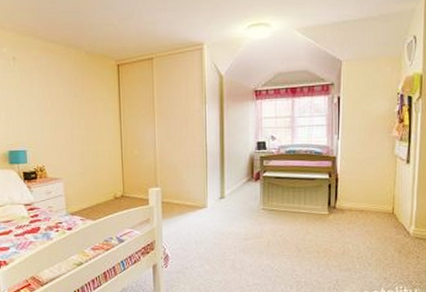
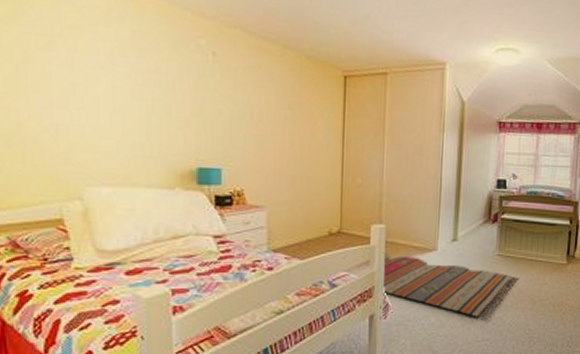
rug: none [162,212,284,266] -> present [383,253,519,318]

